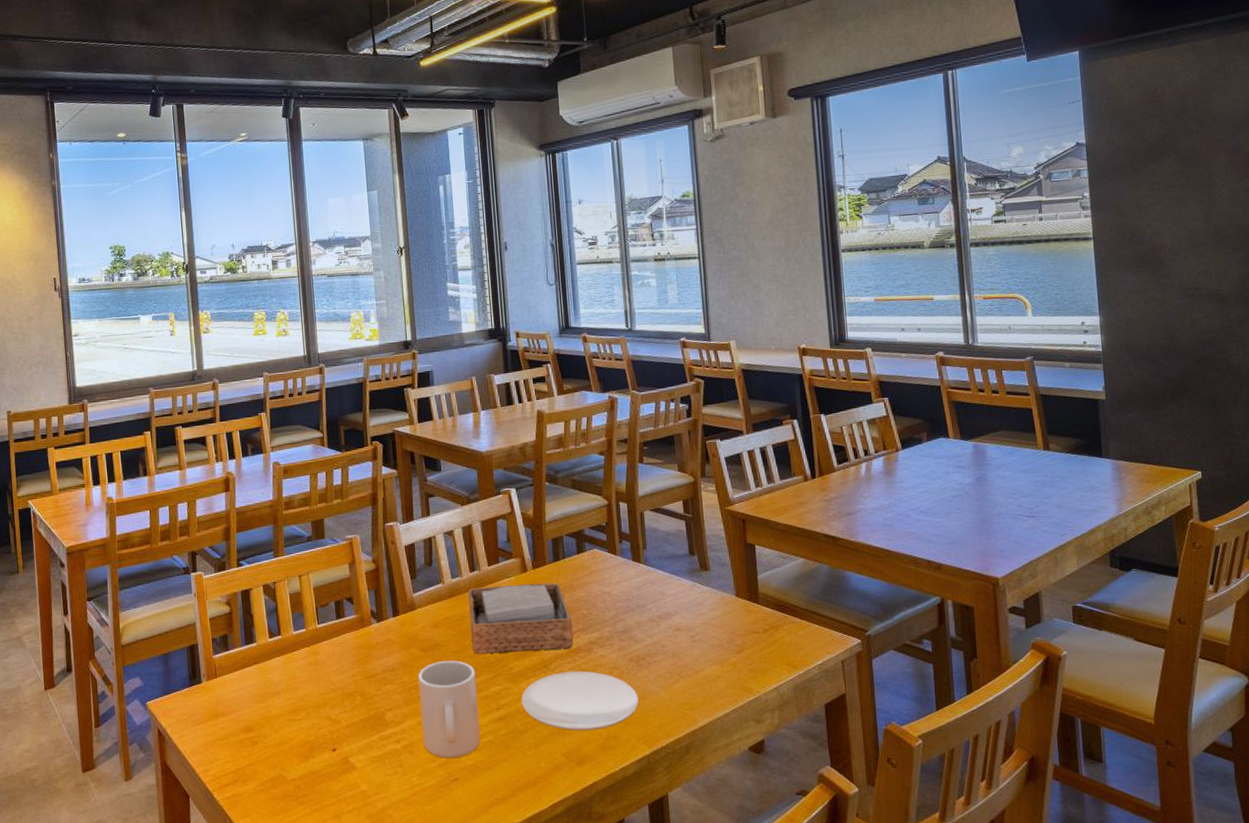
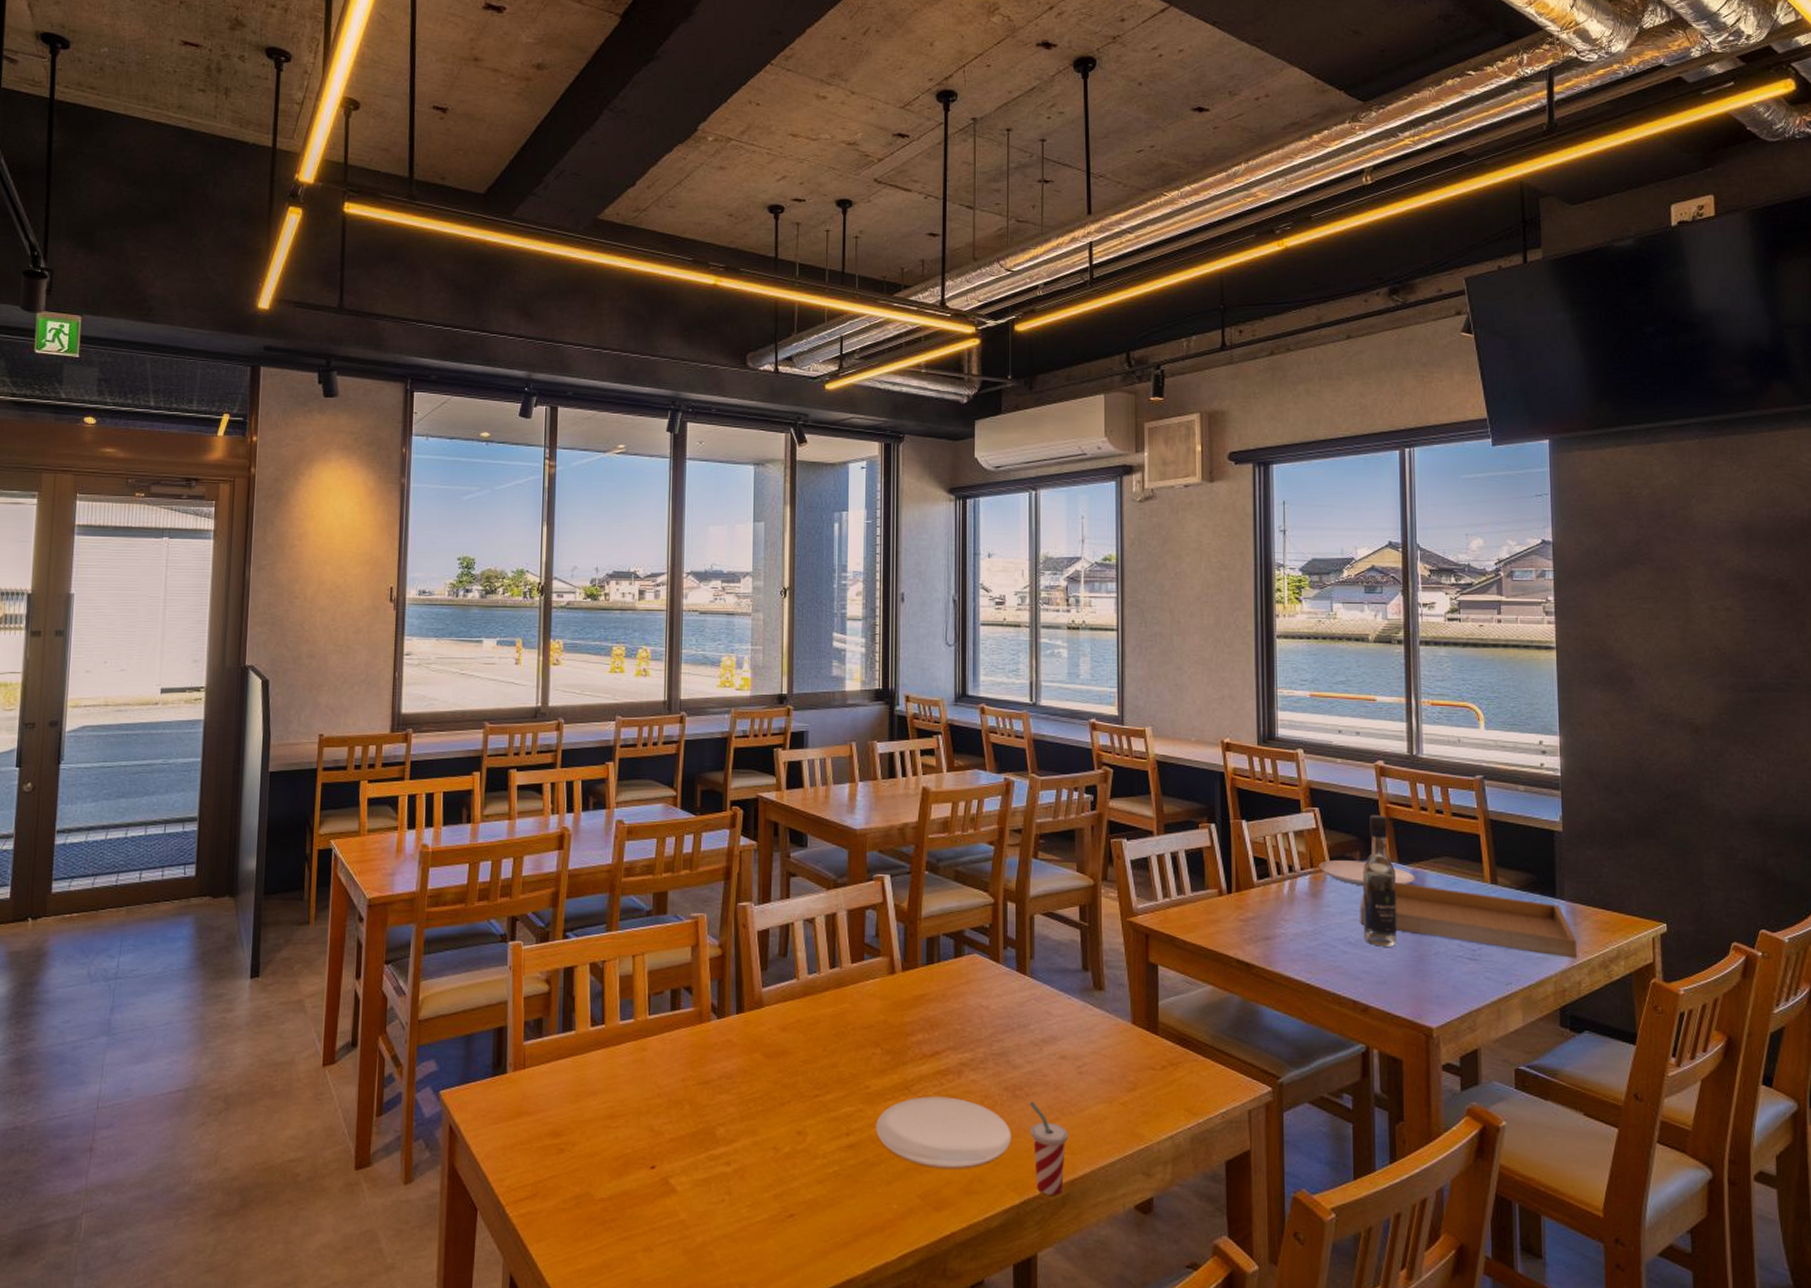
cup: present [418,660,481,759] -> none [757,1070,826,1190]
napkin holder: present [468,582,574,655] -> none [825,987,942,1069]
beverage cup: none [651,668,687,745] -> present [1029,1101,1068,1195]
plate: none [891,440,977,462] -> present [1319,860,1415,886]
tray: none [929,455,1123,509] -> present [1360,882,1577,959]
bottle: none [930,399,963,513] -> present [1363,814,1398,947]

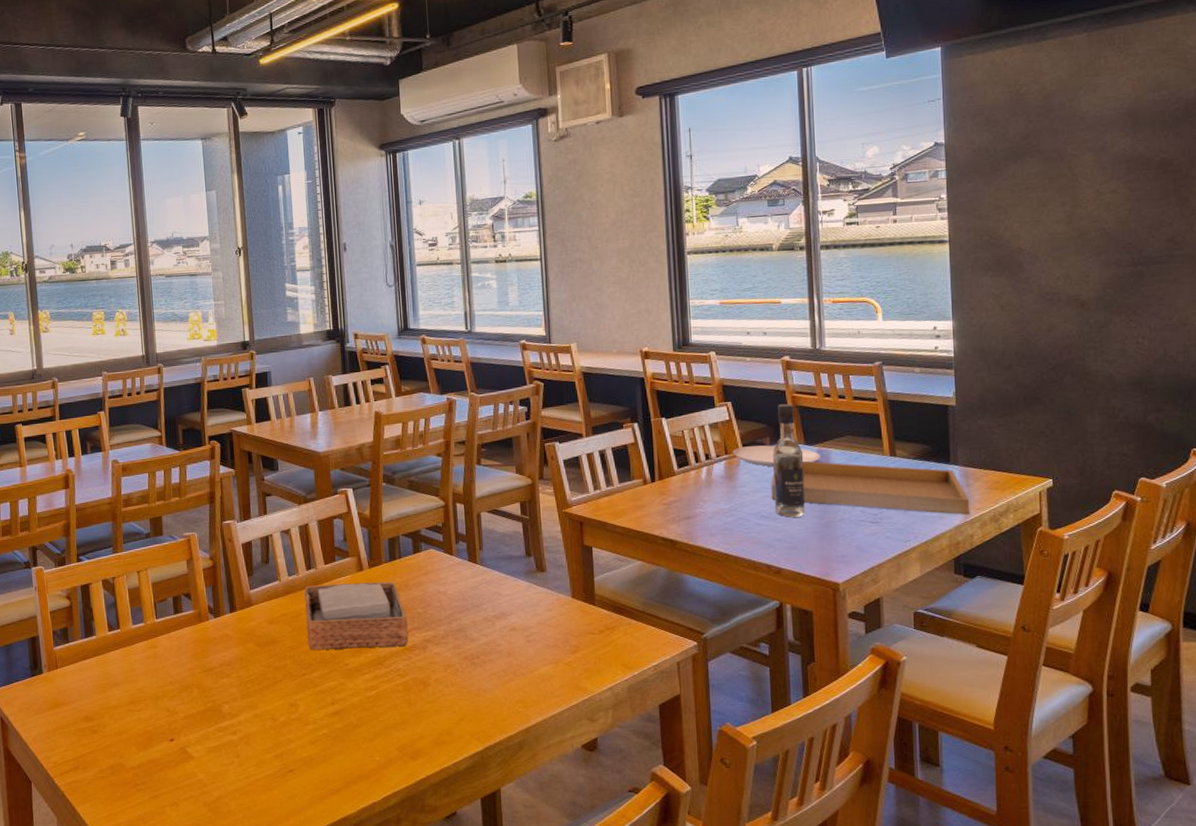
napkin holder: none [825,987,942,1069] -> present [304,581,409,651]
plate: present [876,1096,1011,1170] -> none [356,668,473,727]
beverage cup: present [1029,1101,1068,1195] -> none [486,667,521,741]

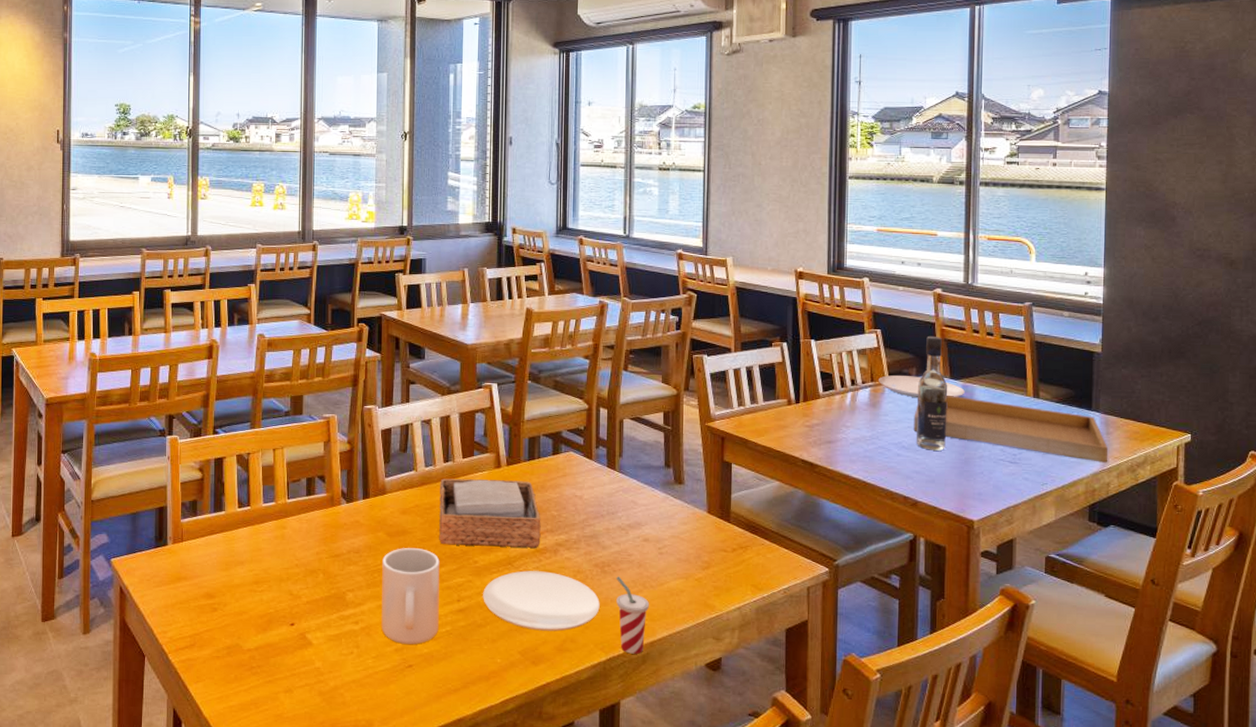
cup: none [254,655,316,751] -> present [381,547,440,645]
plate: none [356,668,473,727] -> present [483,570,600,632]
beverage cup: none [486,667,521,741] -> present [616,576,649,654]

